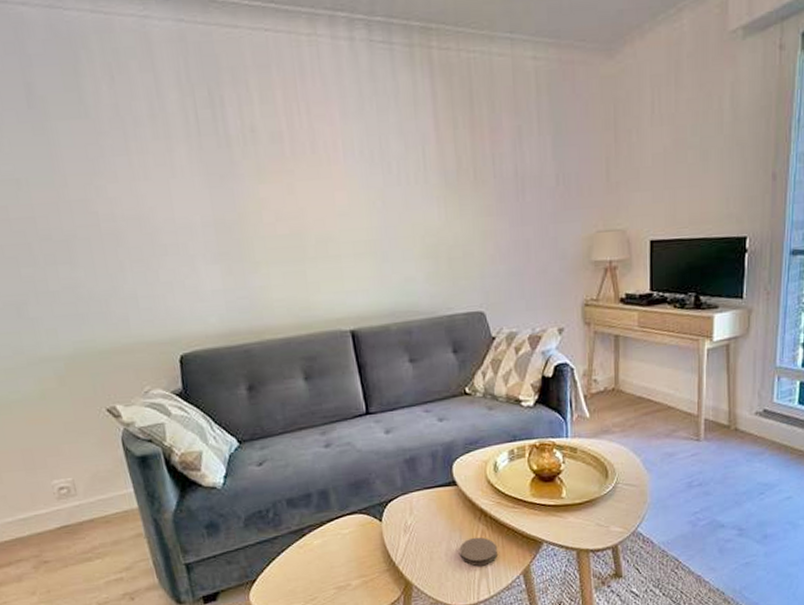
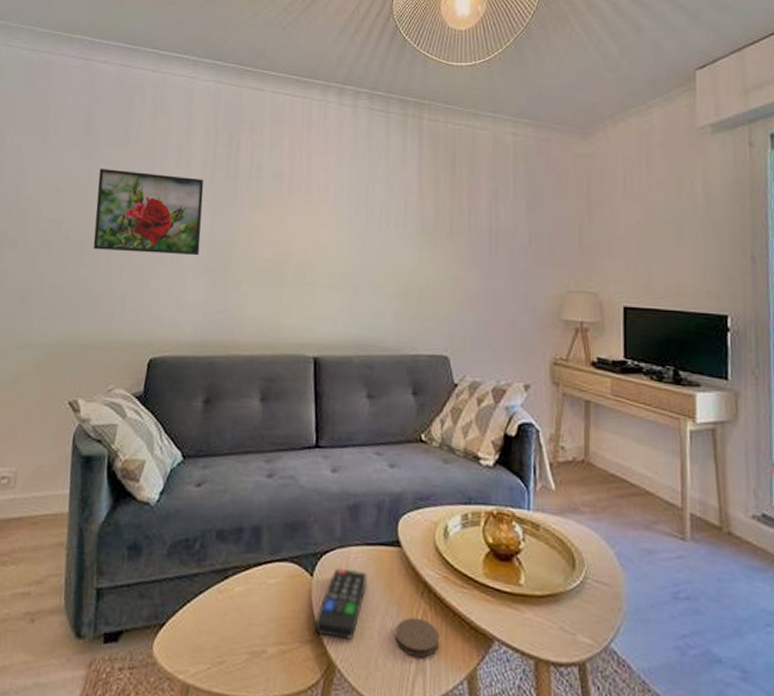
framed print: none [61,148,207,247] -> present [93,169,204,256]
remote control: none [390,510,431,564] -> present [316,568,367,639]

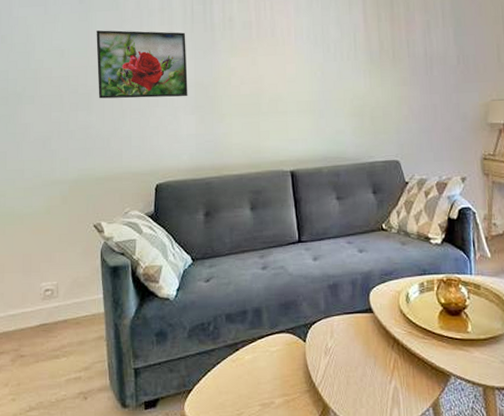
remote control: present [316,568,367,639] -> none [311,333,349,387]
coaster: present [395,617,439,657] -> none [374,365,408,394]

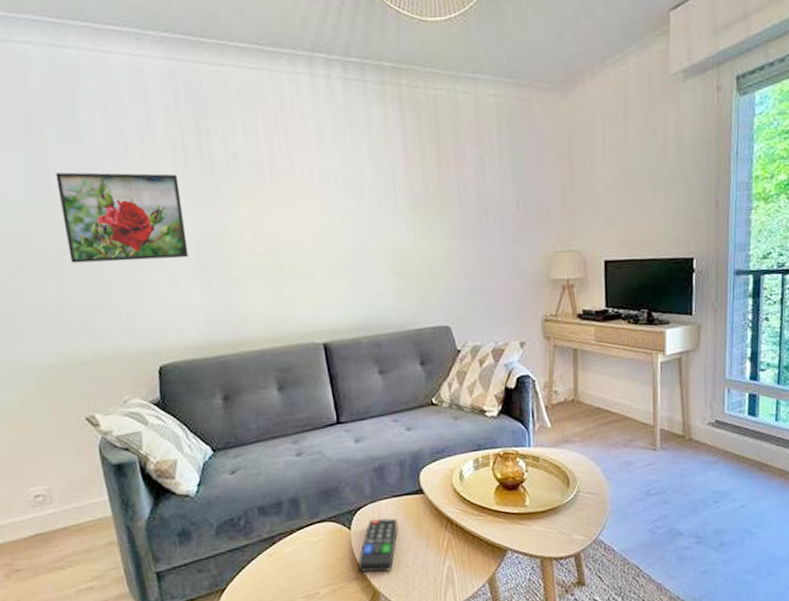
remote control: none [311,333,349,387] -> present [358,518,398,572]

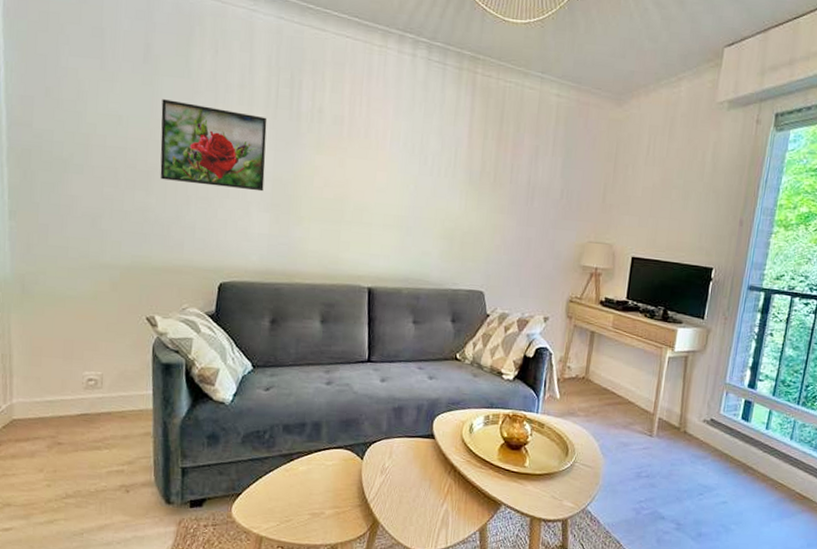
remote control: present [358,518,398,572] -> none [364,454,407,504]

